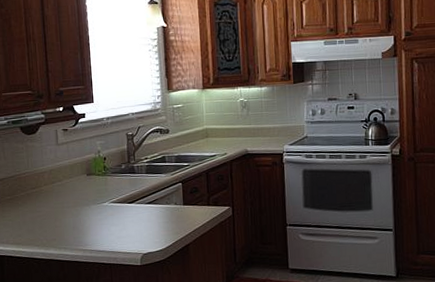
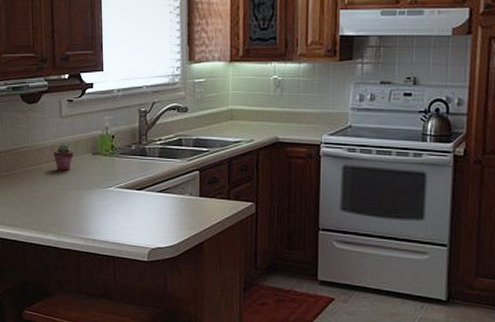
potted succulent: none [52,168,70,192] -> present [53,144,74,171]

